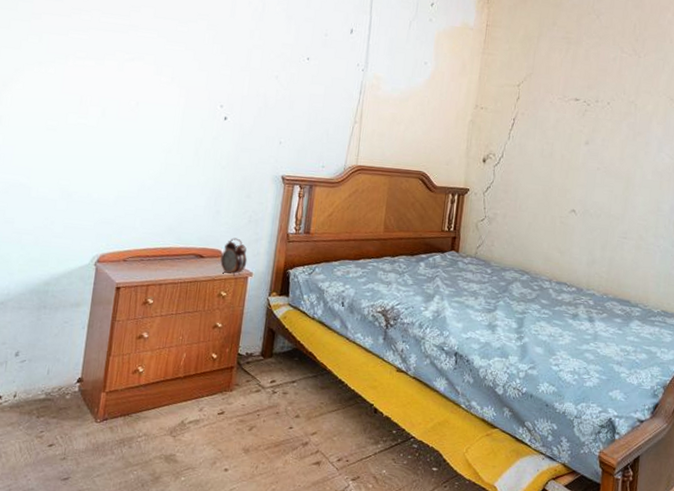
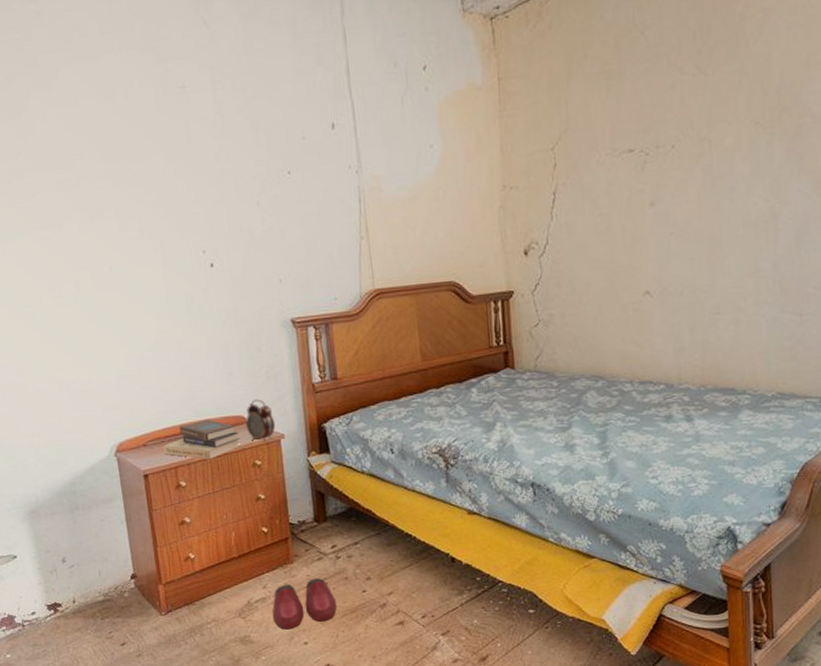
books: none [141,247,213,284] -> present [163,419,240,460]
slippers: none [201,408,263,454] -> present [272,578,337,630]

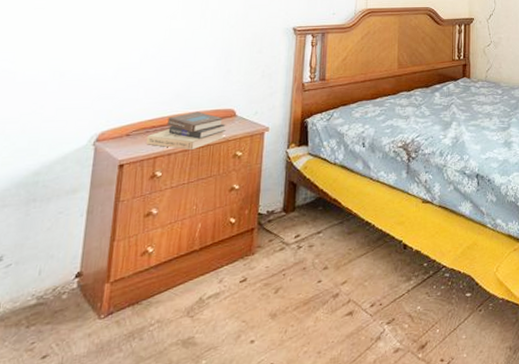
alarm clock: present [245,399,276,442] -> none [234,95,263,134]
slippers: present [272,578,337,630] -> none [222,269,290,328]

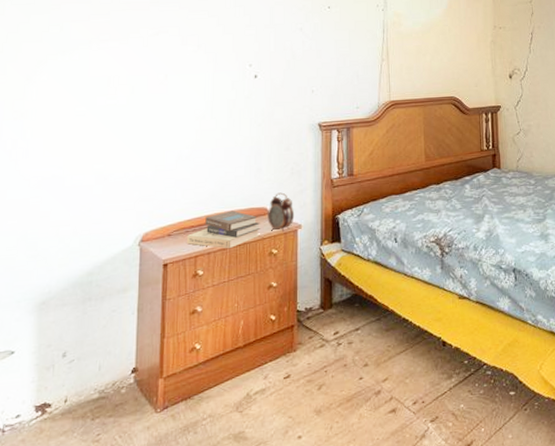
alarm clock: none [234,95,263,134] -> present [268,192,295,232]

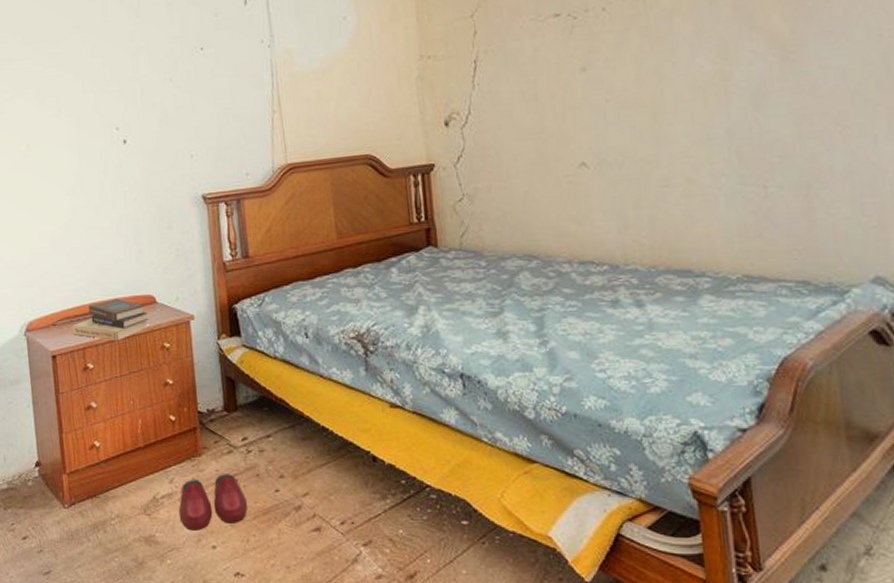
alarm clock: present [268,192,295,232] -> none [154,278,185,323]
slippers: none [270,366,333,423] -> present [178,474,247,531]

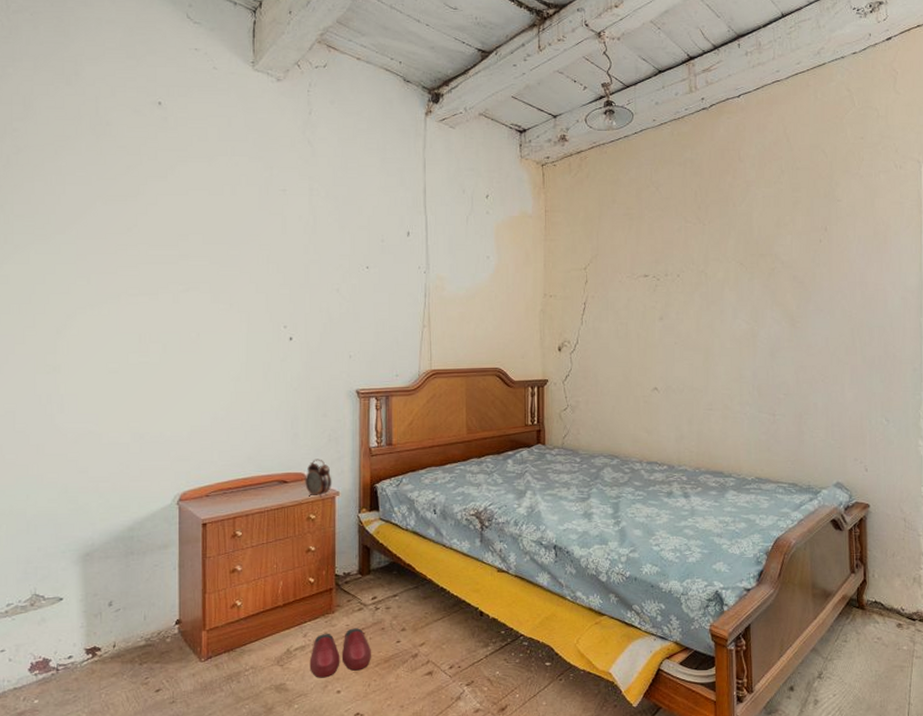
books: present [72,298,148,342] -> none [225,474,298,512]
alarm clock: none [154,278,185,323] -> present [305,459,332,498]

